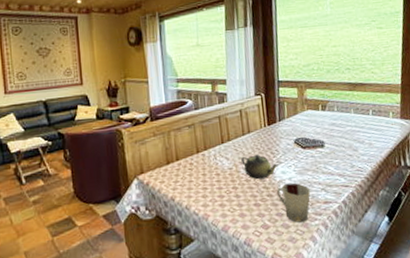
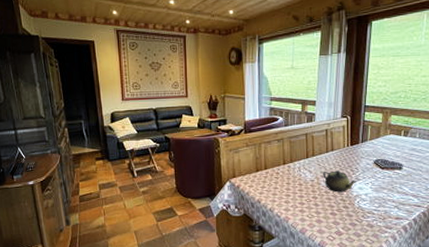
cup: present [276,182,311,223] -> none [352,198,384,233]

